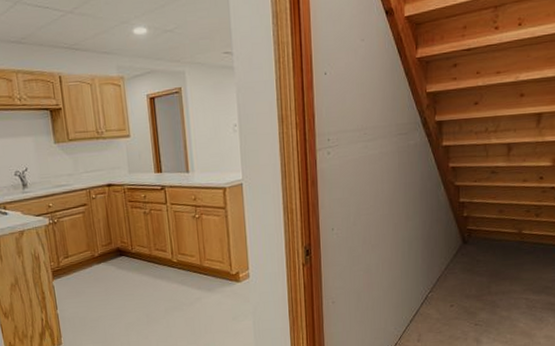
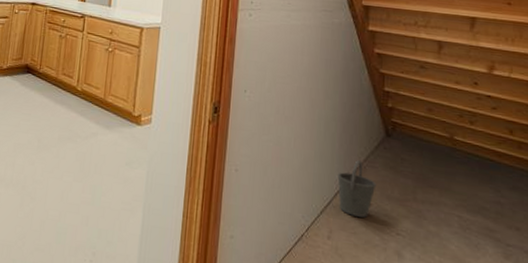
bucket: none [422,269,456,319] -> present [337,159,377,218]

